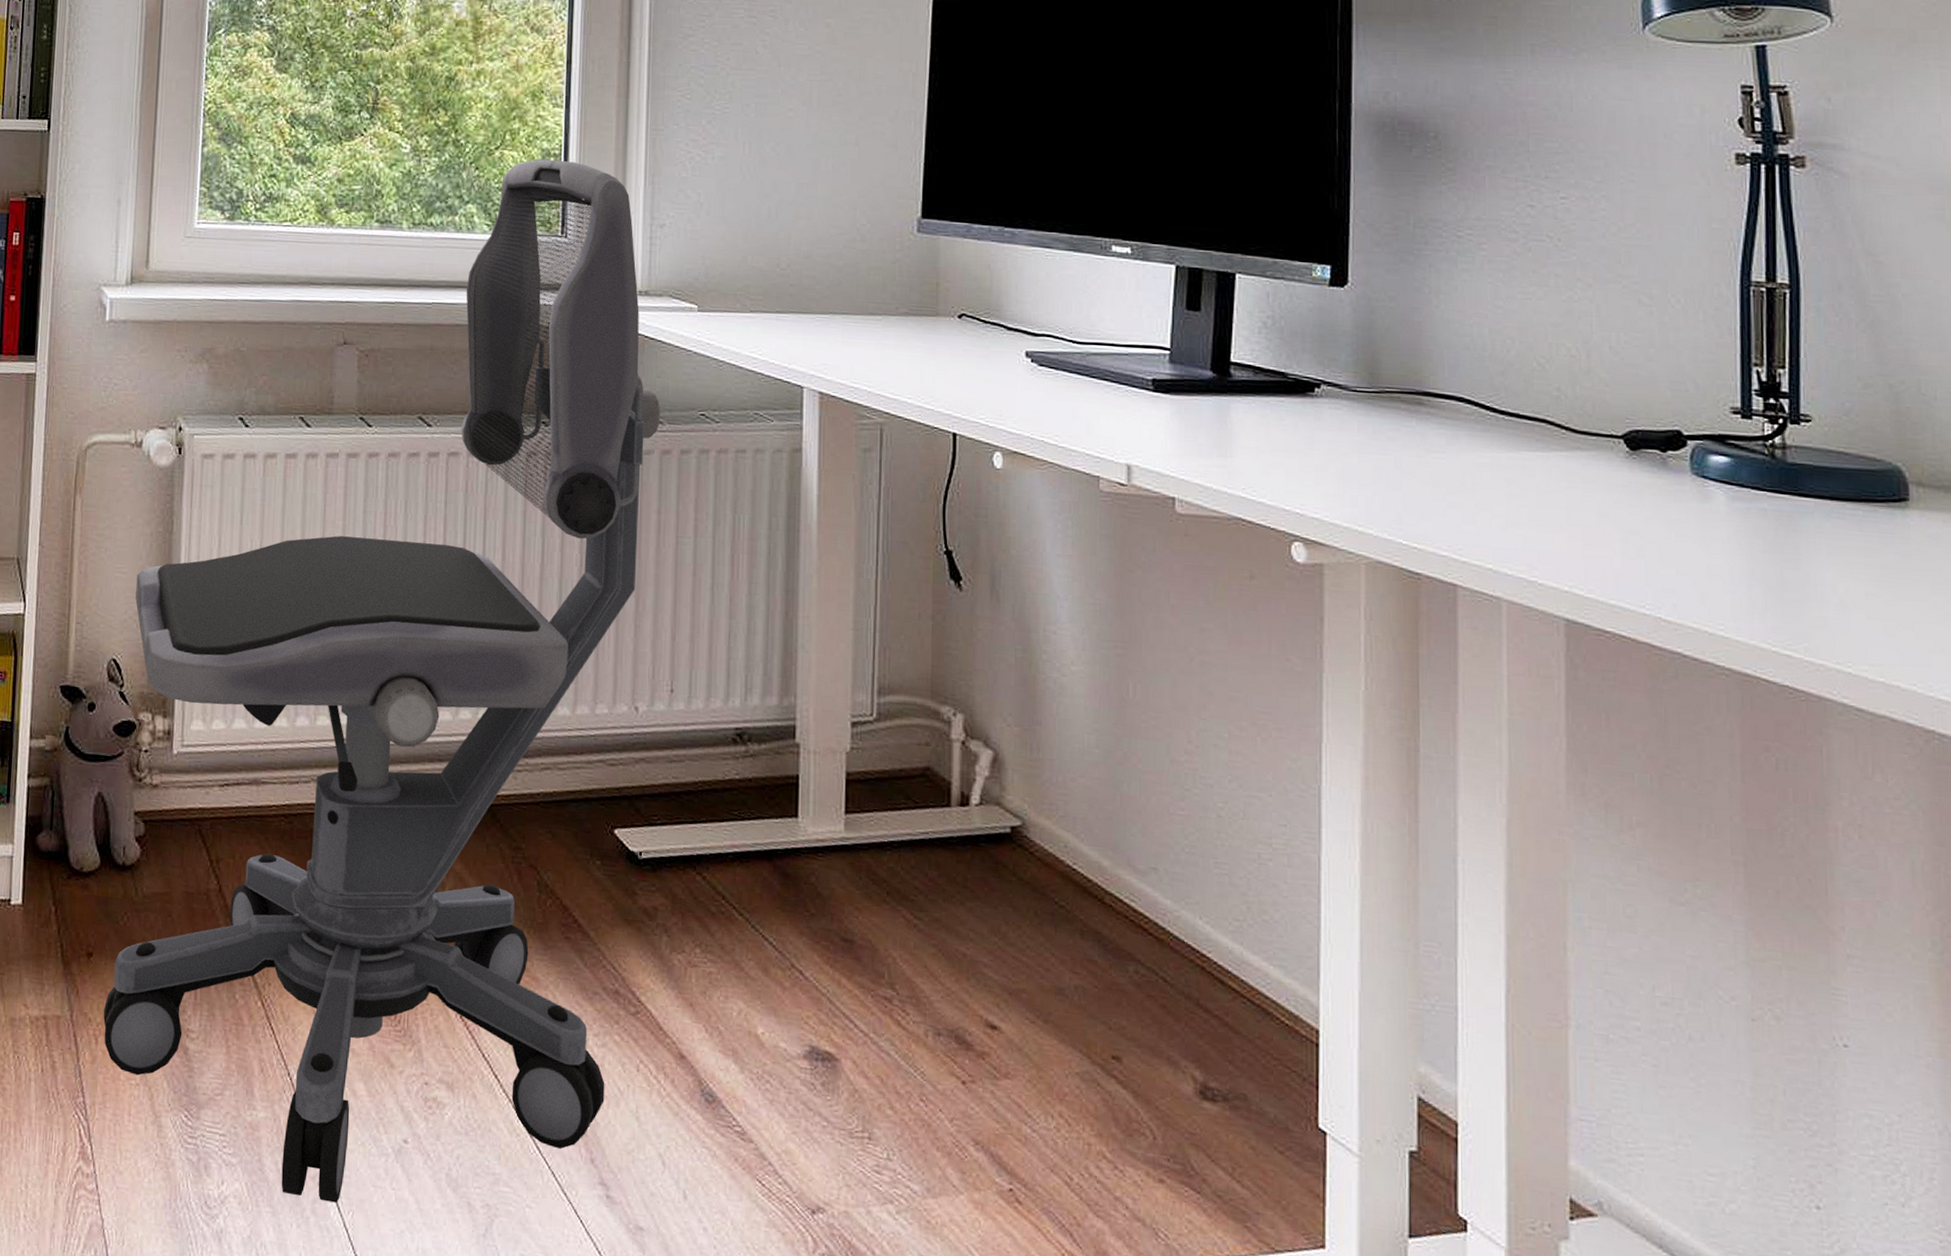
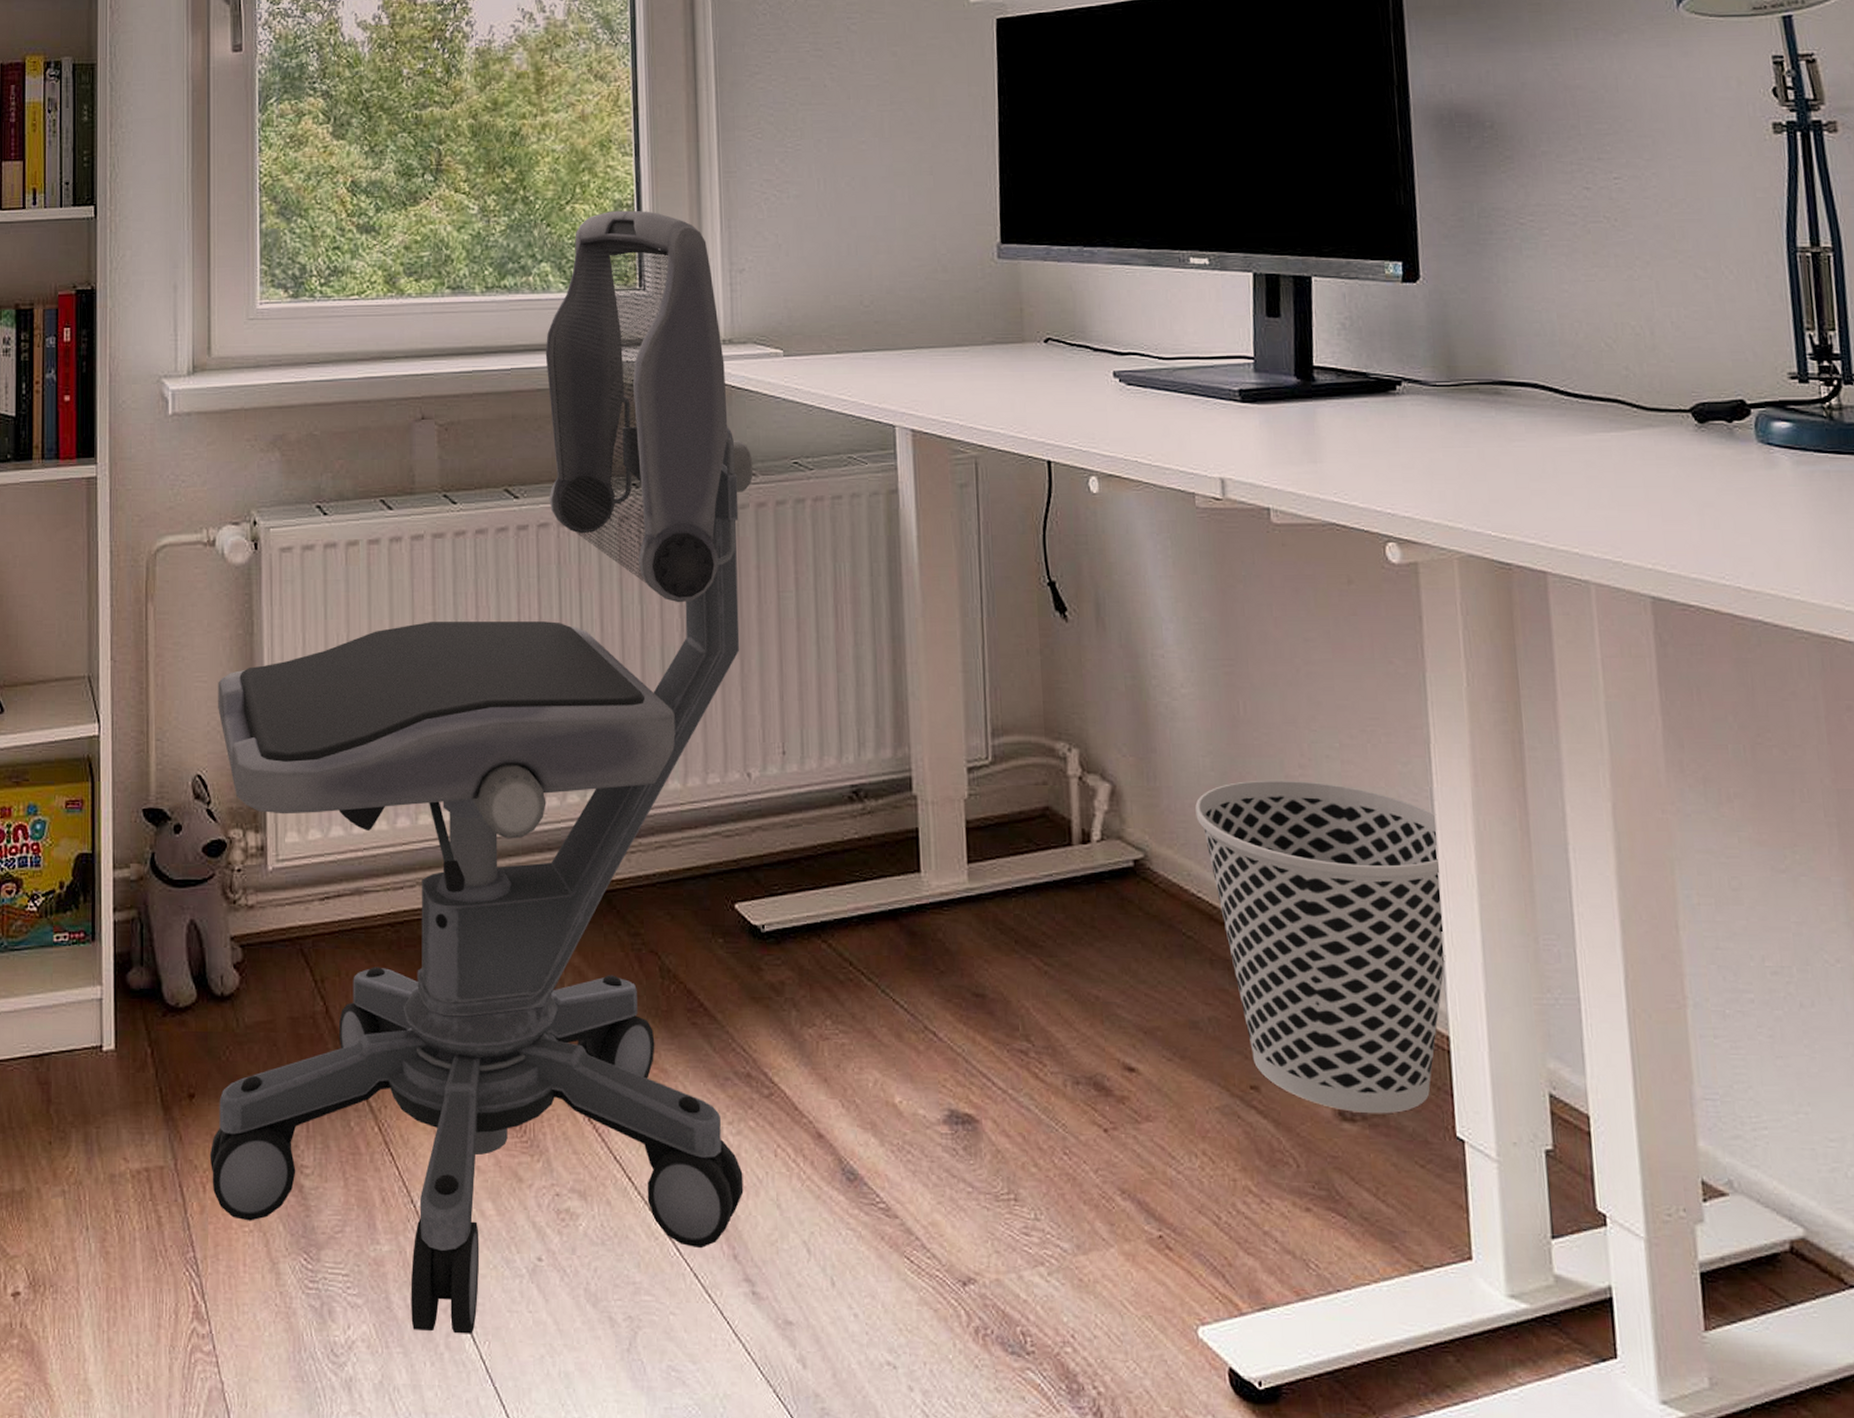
wastebasket: none [1077,761,1323,1098] -> present [1195,780,1446,1114]

